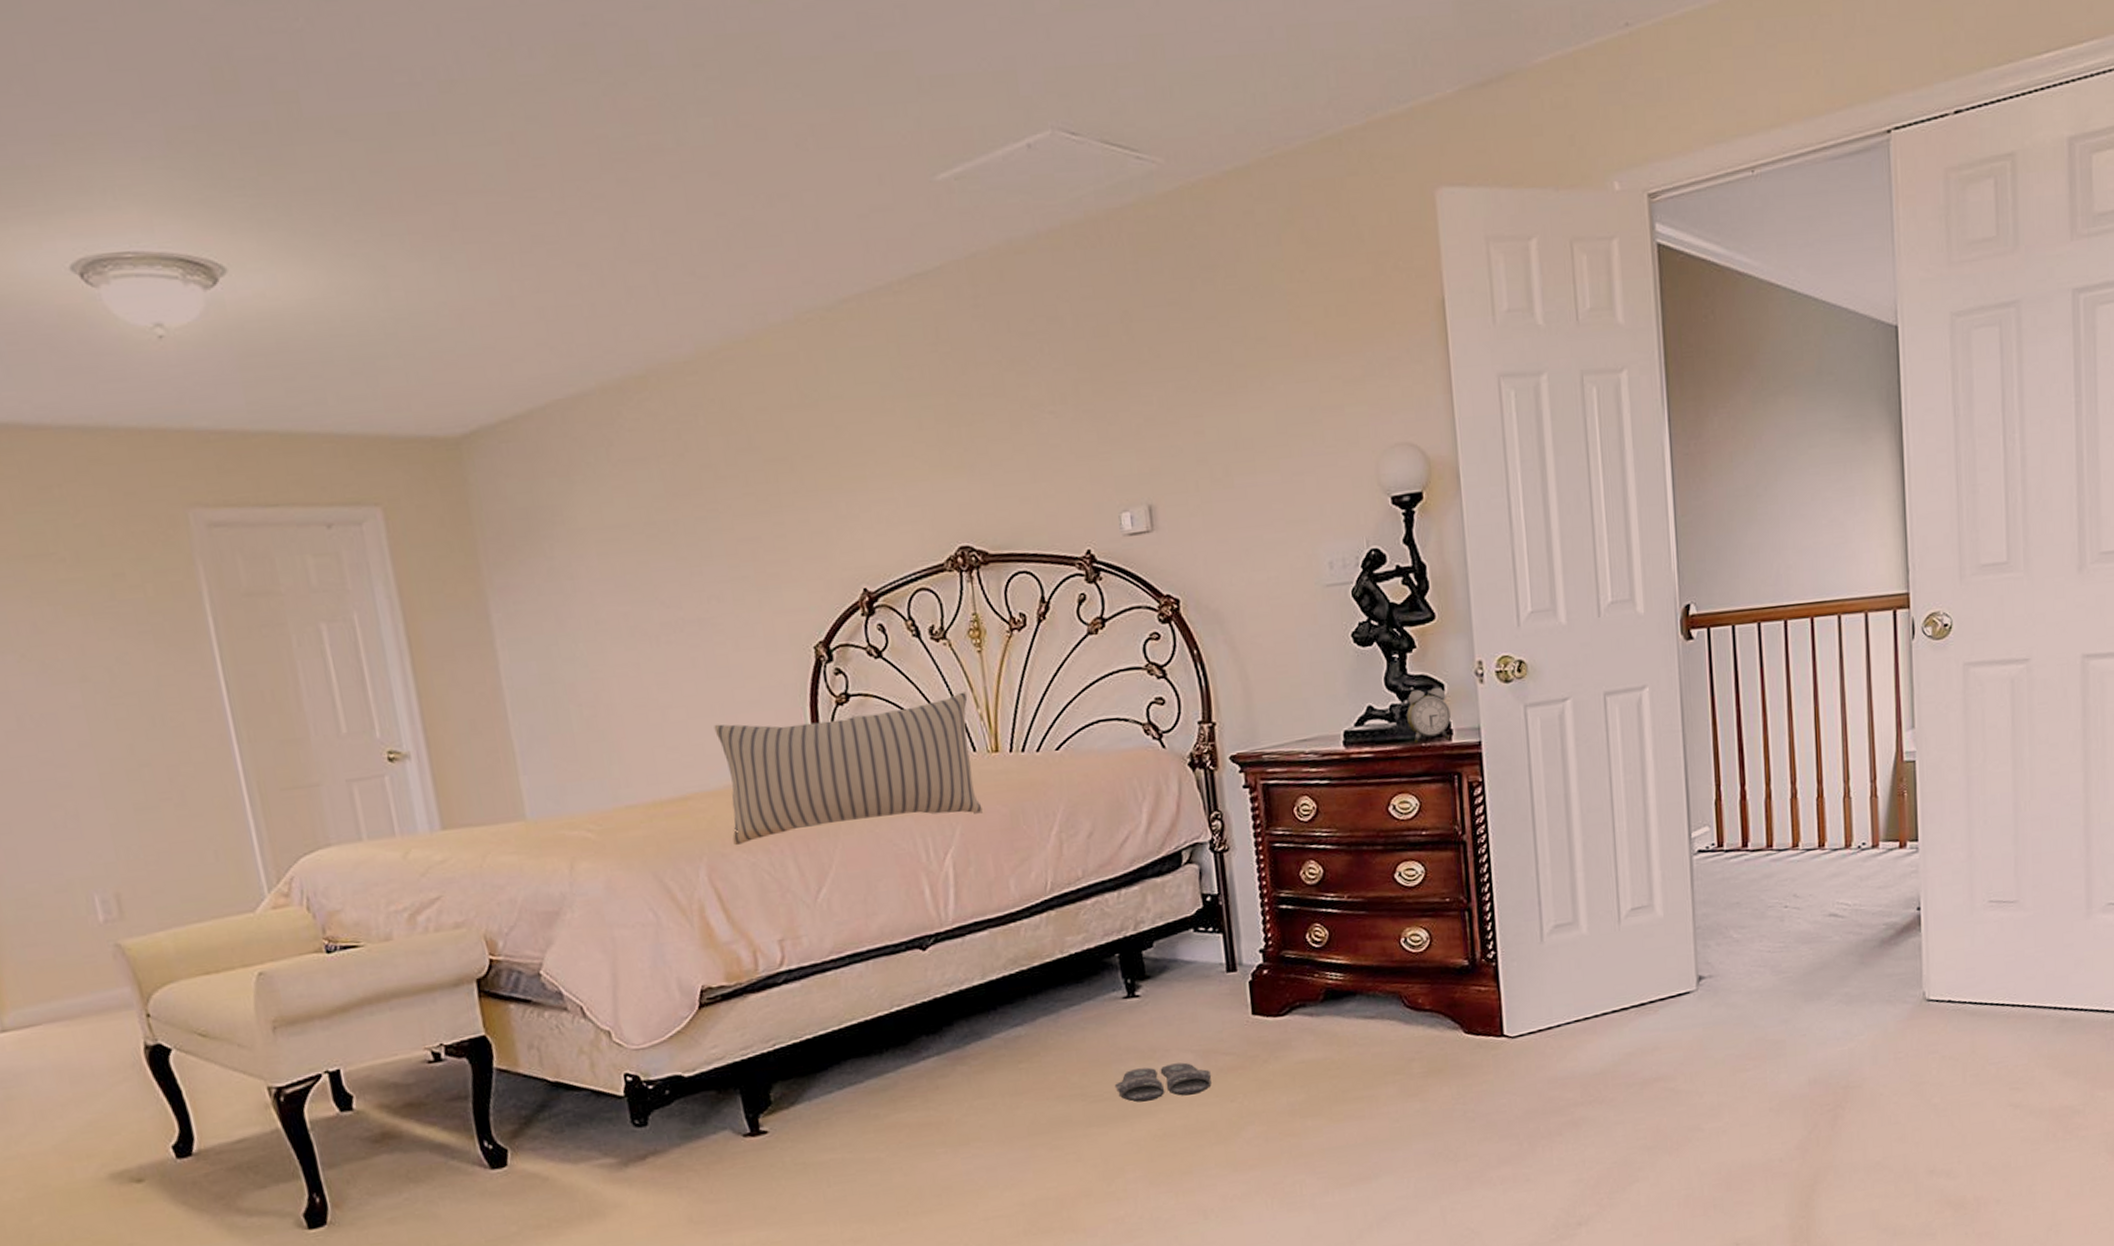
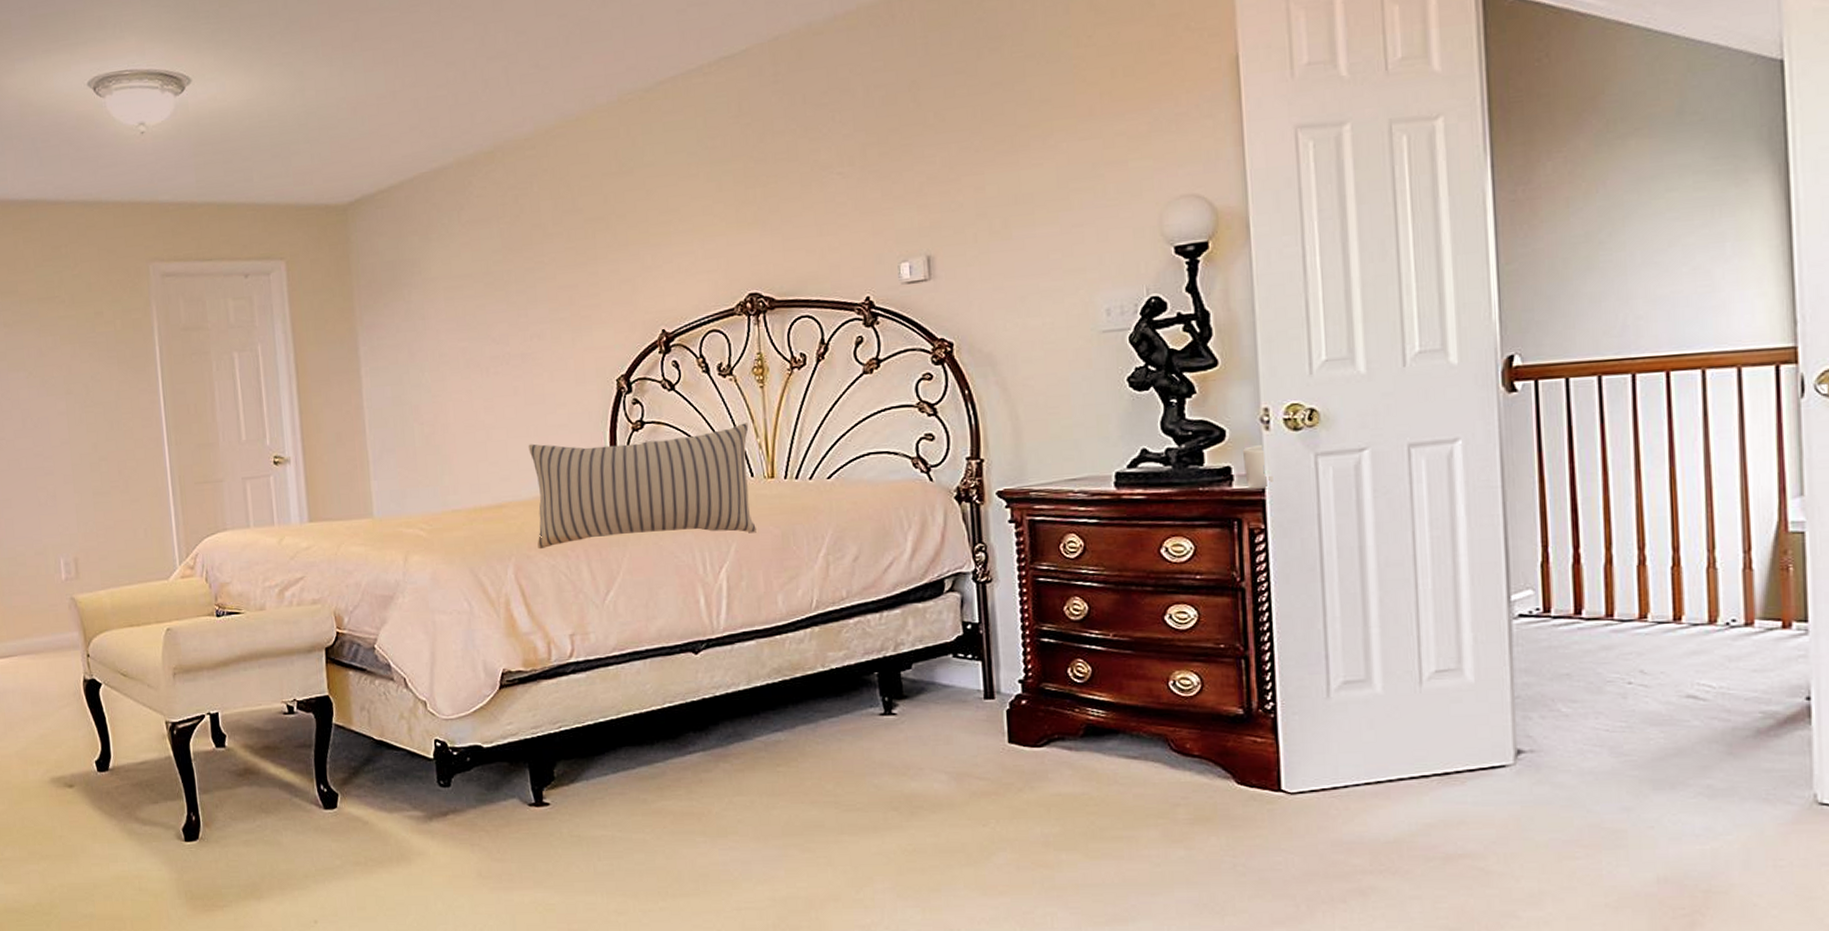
slippers: present [1114,1062,1211,1102] -> none [867,782,964,816]
alarm clock: present [1406,686,1451,743] -> none [1183,432,1232,487]
mug: none [1459,698,1488,743] -> present [1242,445,1273,490]

